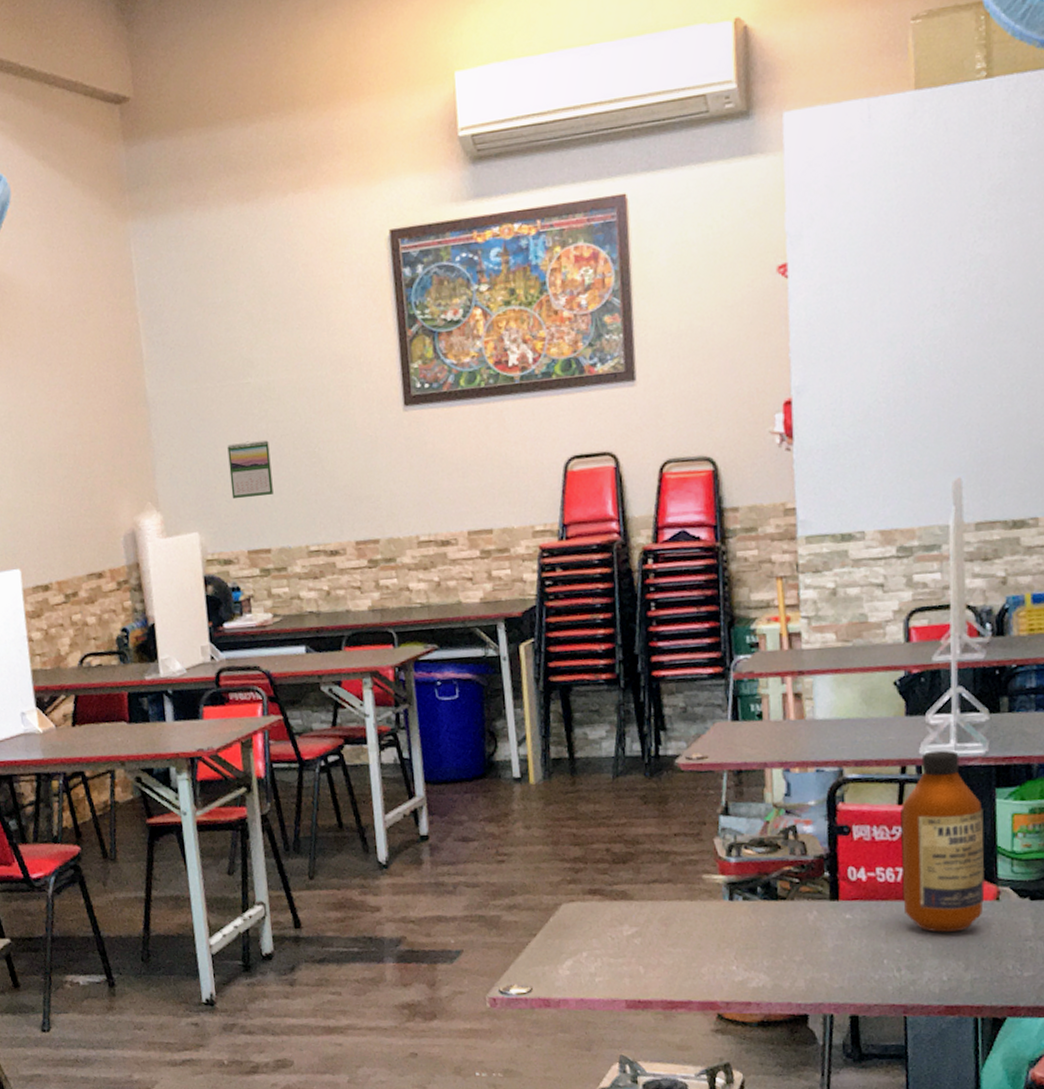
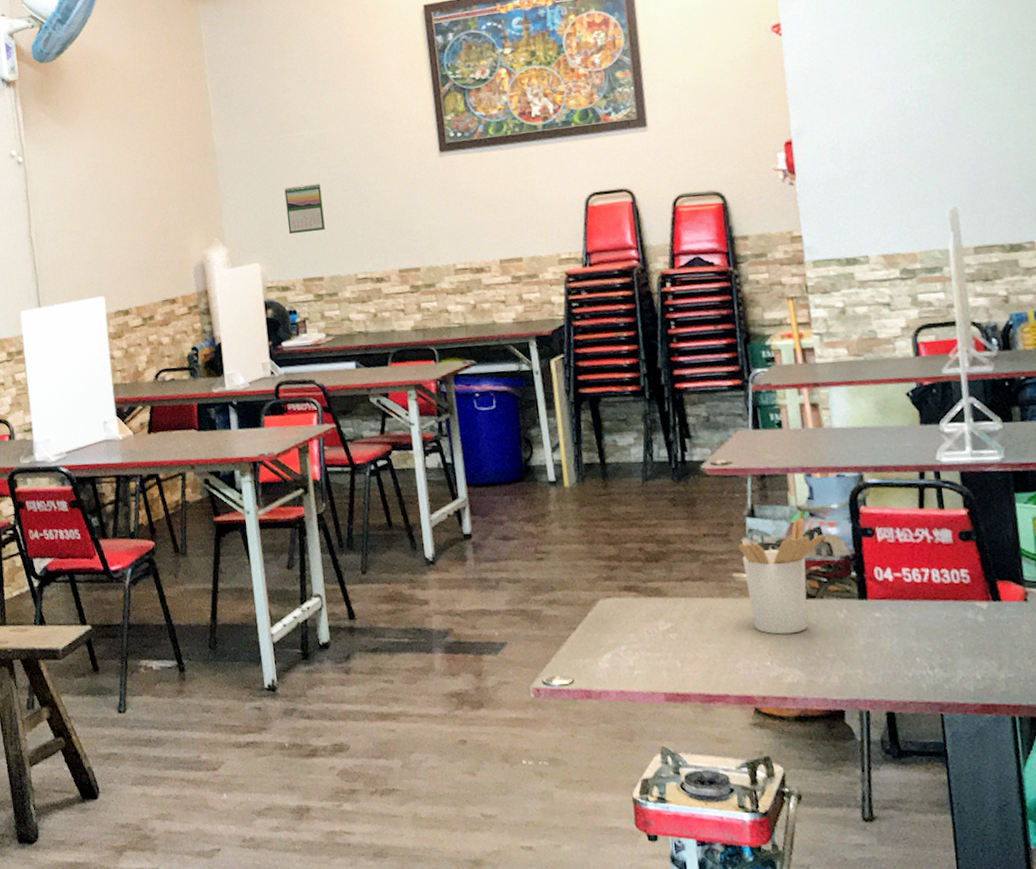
utensil holder: none [710,816,800,938] -> present [738,518,825,635]
bottle: present [900,750,985,932] -> none [922,456,1013,632]

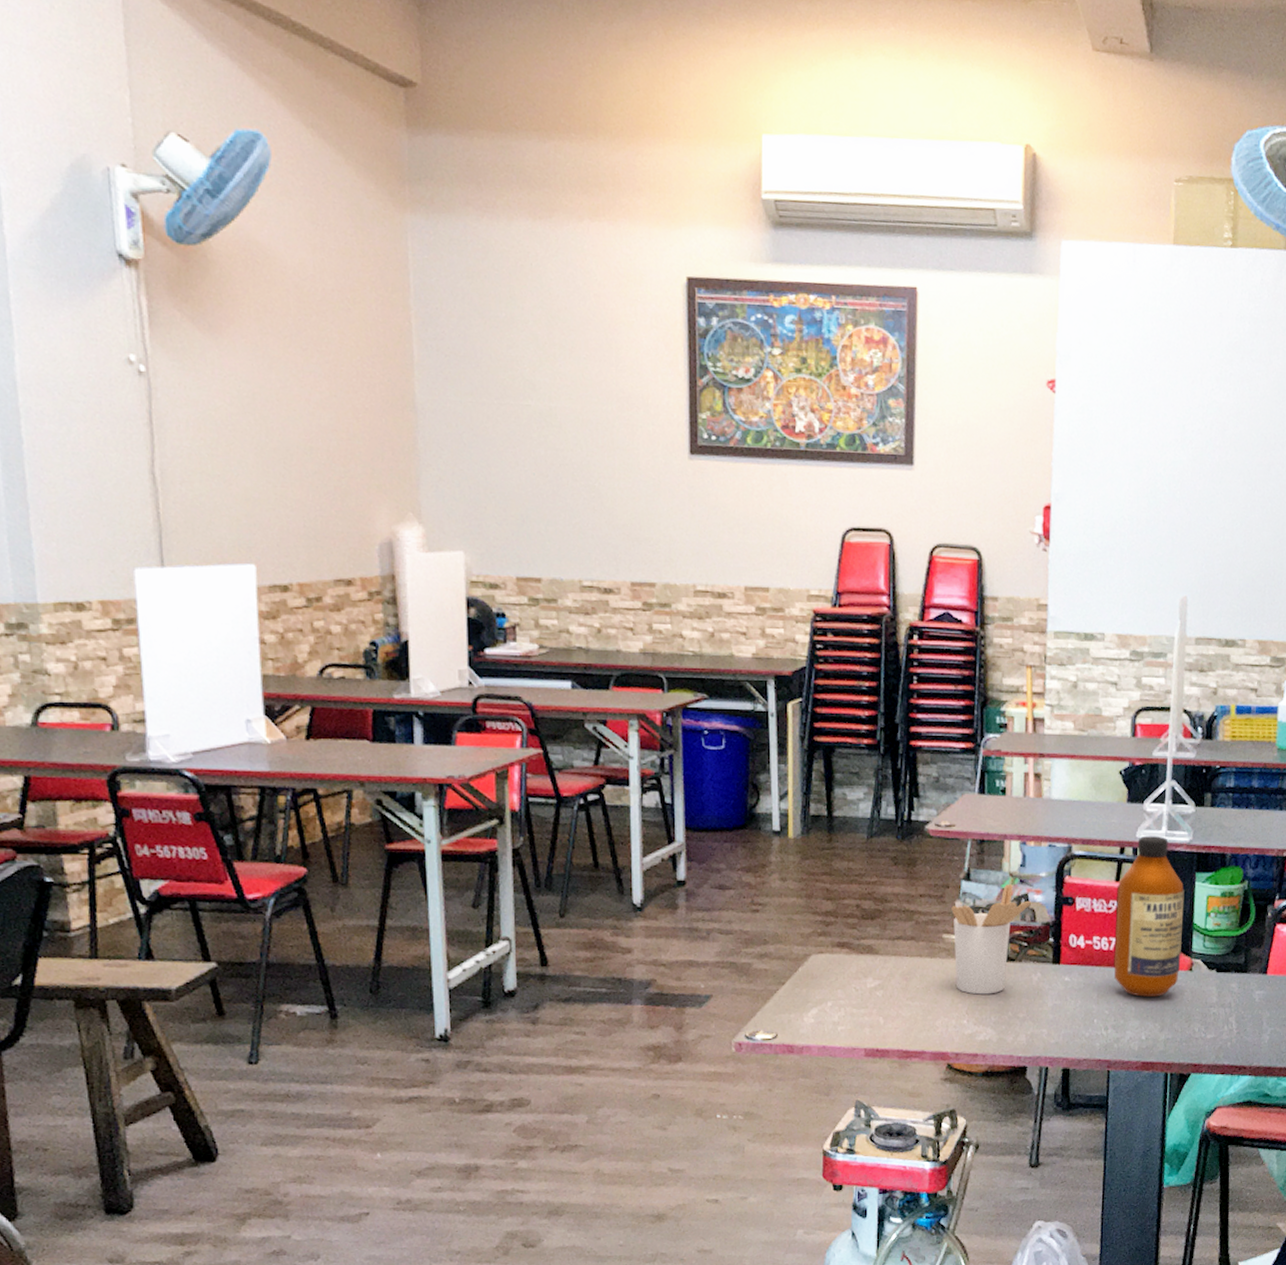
calendar: present [284,184,325,235] -> none [501,465,548,524]
bottle: none [922,456,1013,632] -> present [1114,835,1185,997]

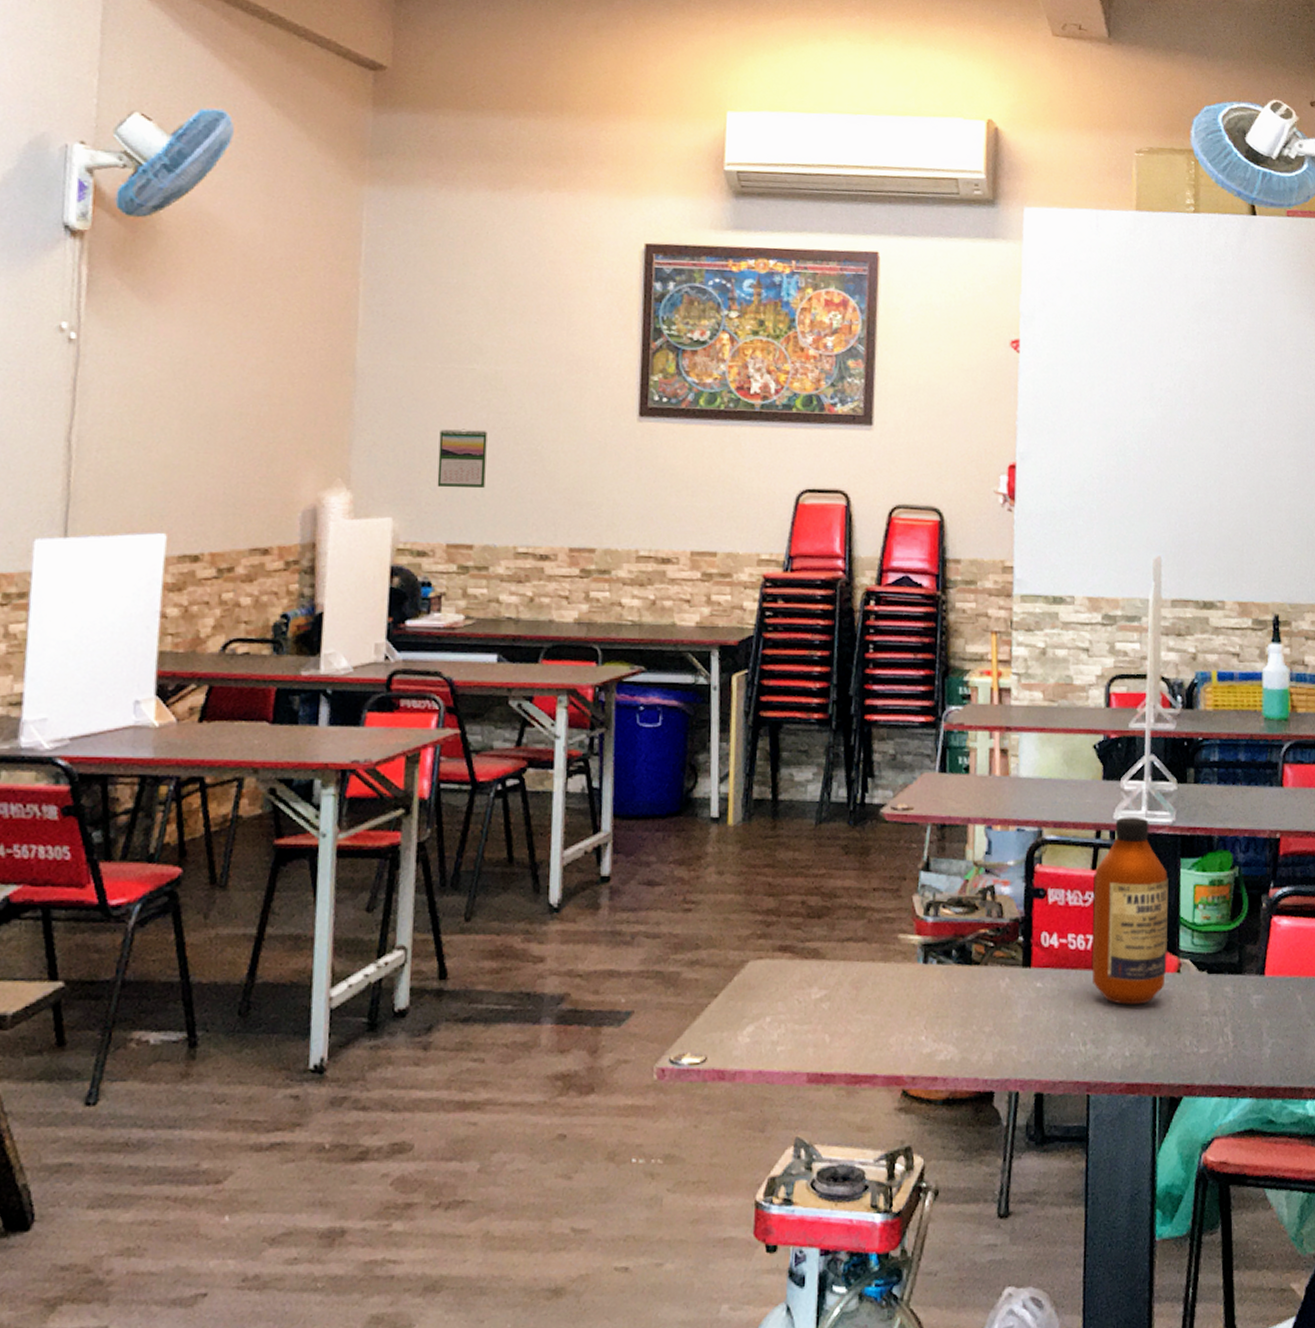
calendar: none [501,465,548,524] -> present [437,428,487,489]
utensil holder: present [951,884,1031,995] -> none [908,875,997,1005]

